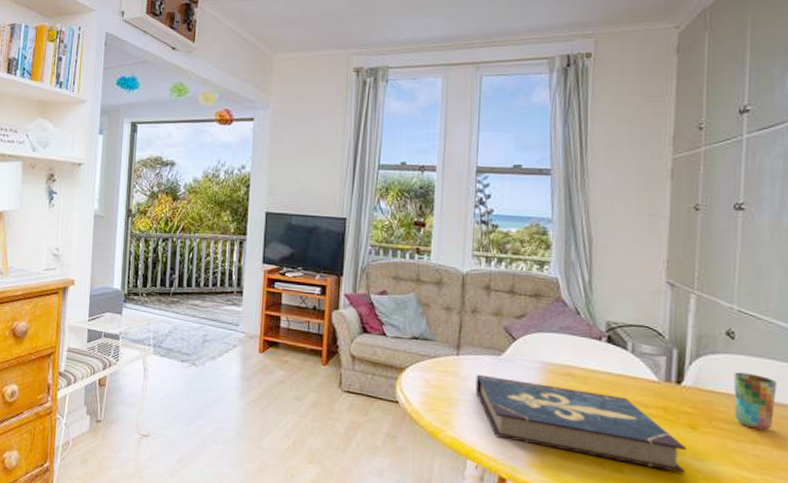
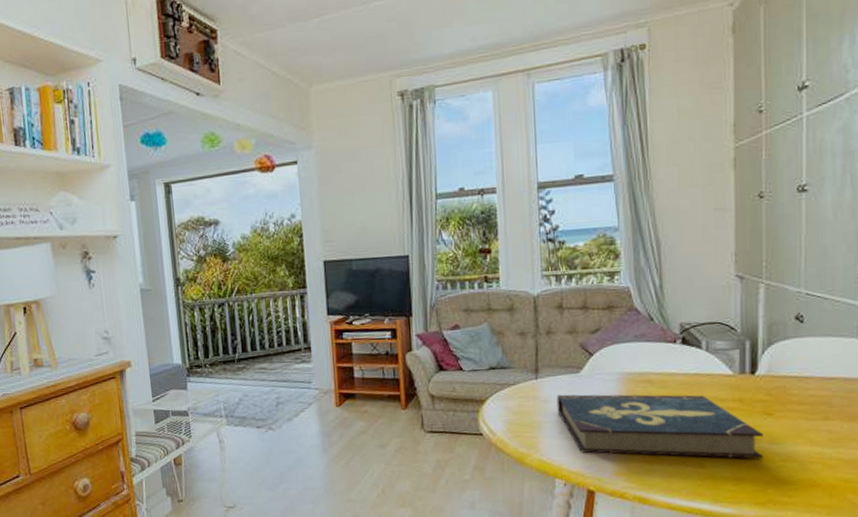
cup: present [733,372,777,431] -> none [804,353,845,407]

